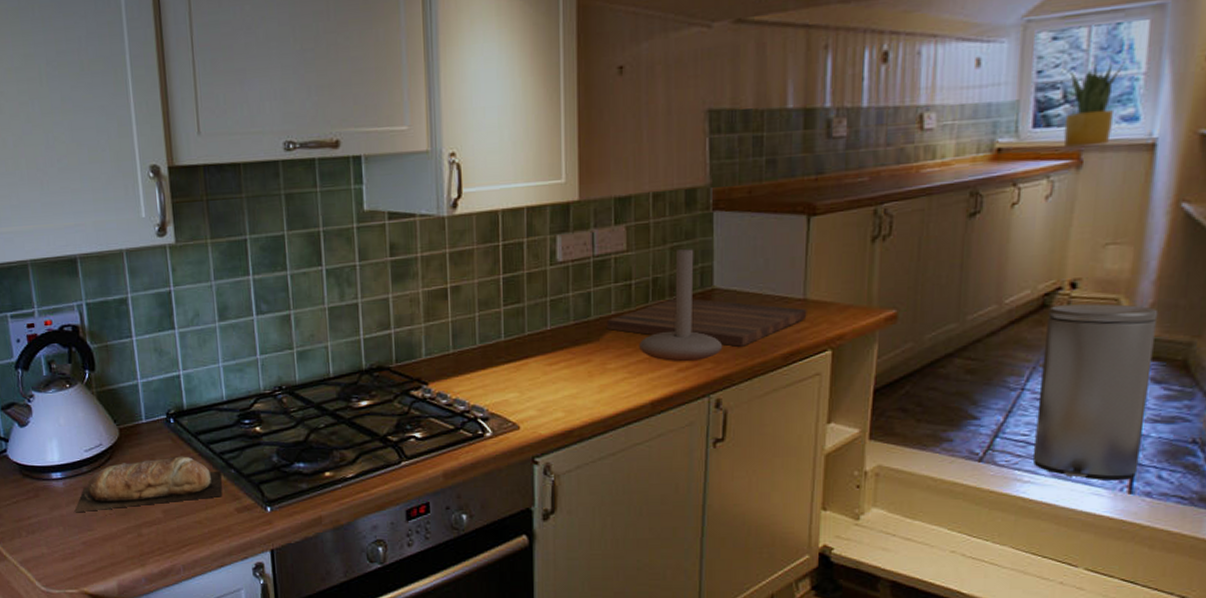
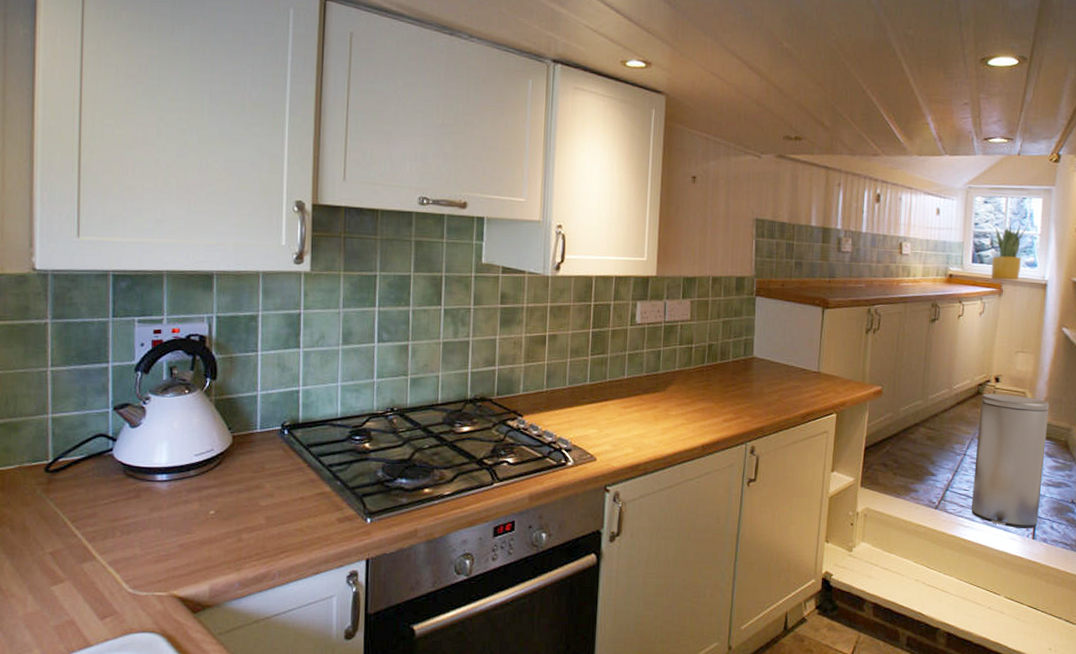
bread loaf: present [74,456,223,513] -> none [175,466,327,516]
cutting board: present [607,298,807,347] -> none [671,362,820,405]
paper towel holder: present [639,249,723,362] -> none [695,324,758,415]

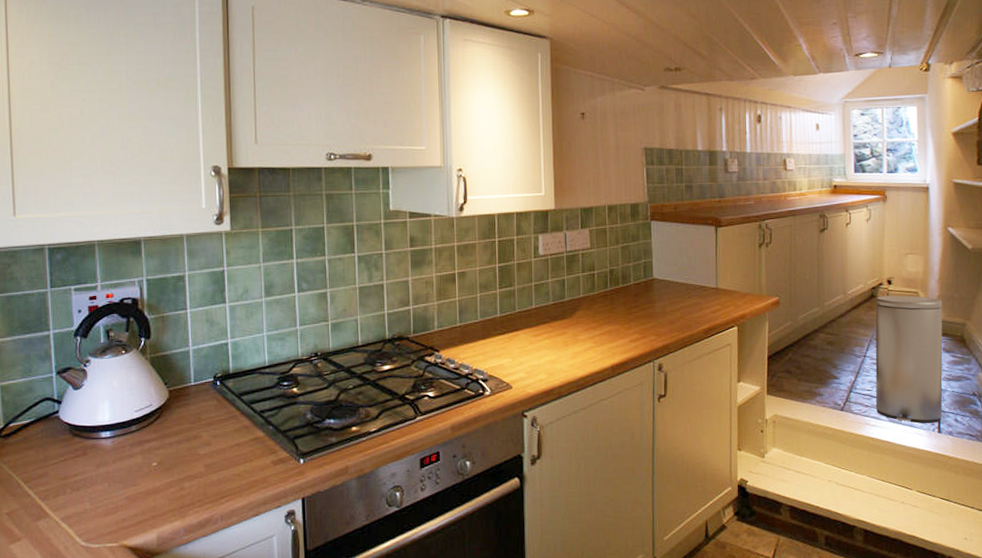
planter: present [991,223,1028,281] -> none [873,132,905,187]

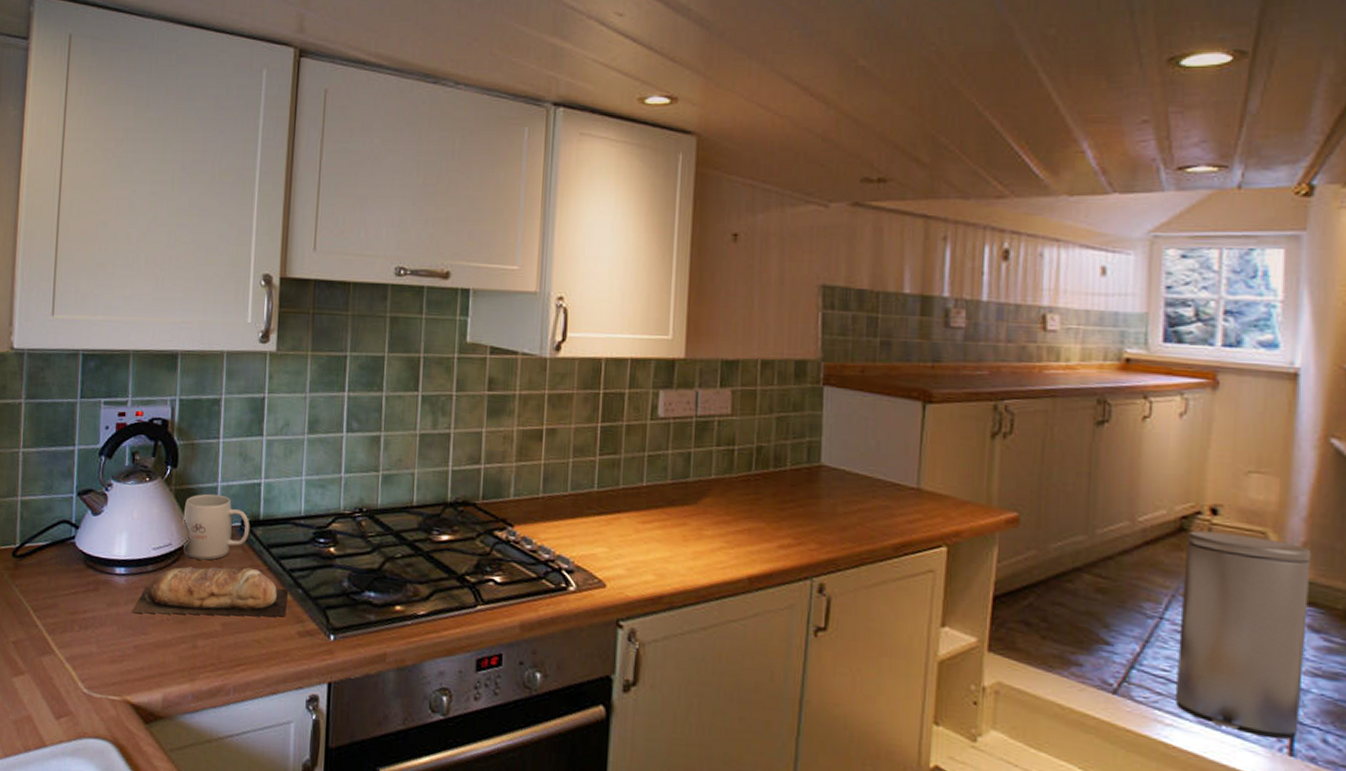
bread loaf: none [120,414,261,469] -> present [132,566,288,617]
mug: none [160,357,222,415] -> present [183,493,250,561]

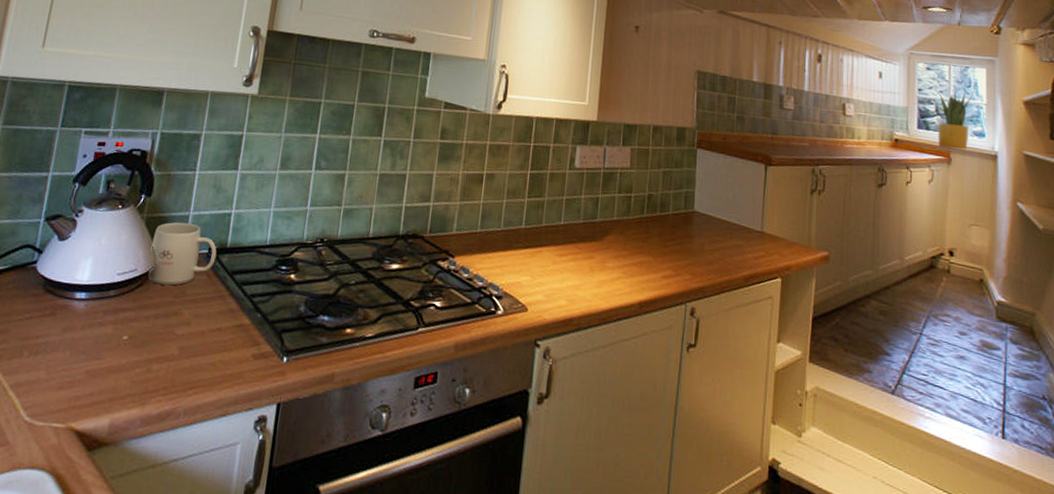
bread loaf: present [132,566,288,617] -> none [88,291,247,341]
pedal bin: present [1174,531,1312,739] -> none [931,267,1010,426]
planter: none [1197,285,1259,368] -> present [938,92,973,150]

